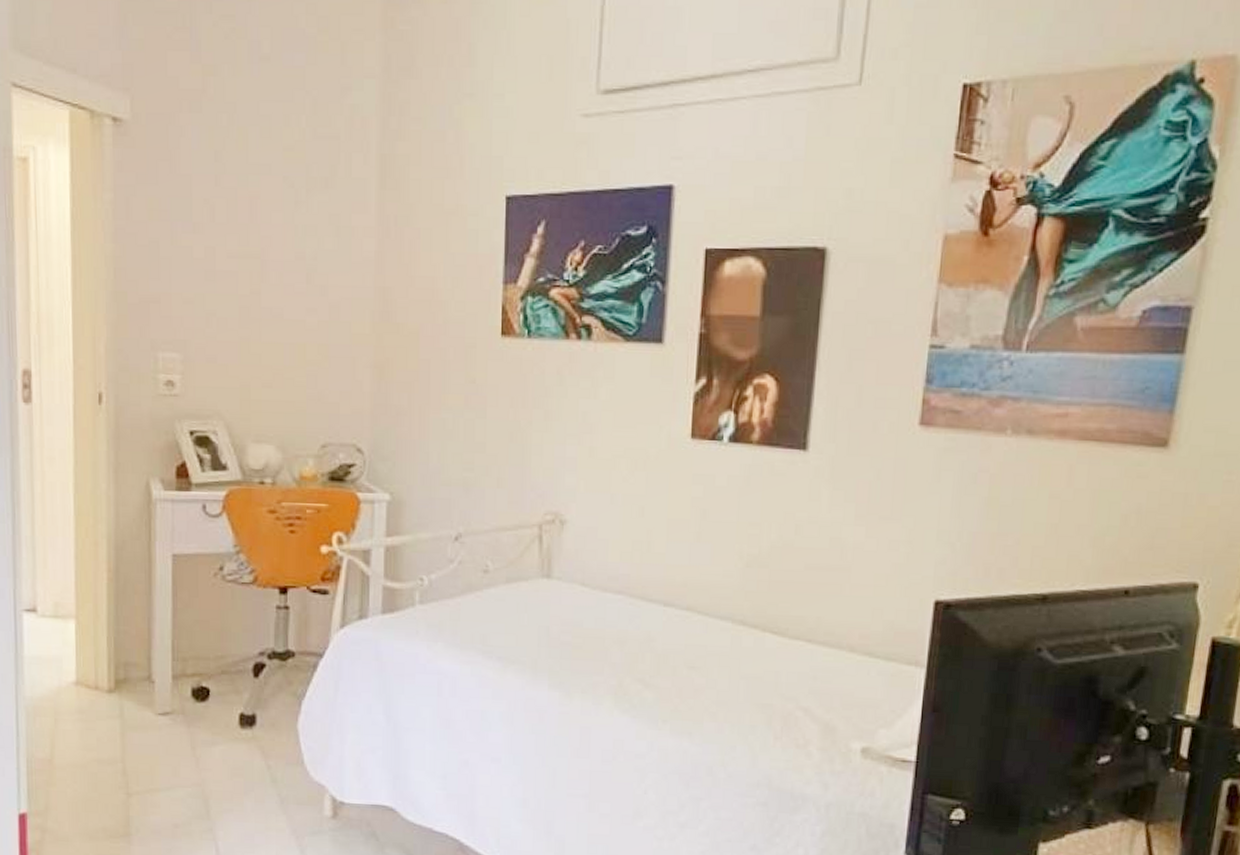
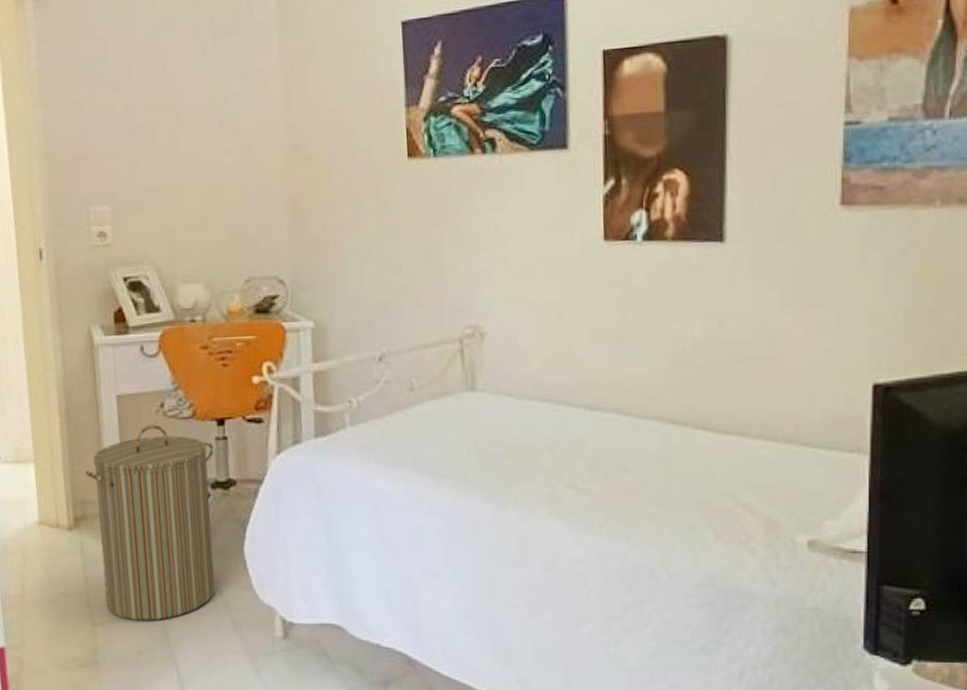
laundry hamper: none [131,587,274,793] -> present [85,424,215,621]

